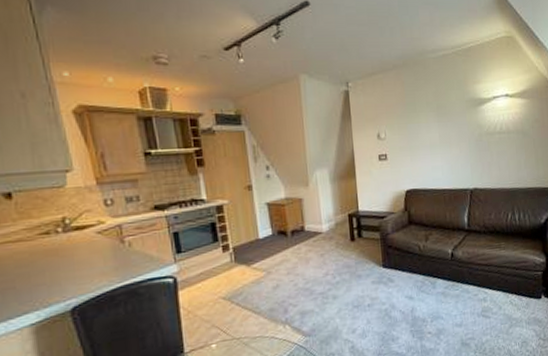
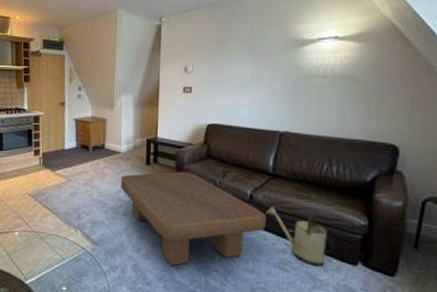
coffee table: none [325,241,467,338] -> present [120,171,266,266]
watering can: none [466,259,523,307] -> present [266,206,334,267]

